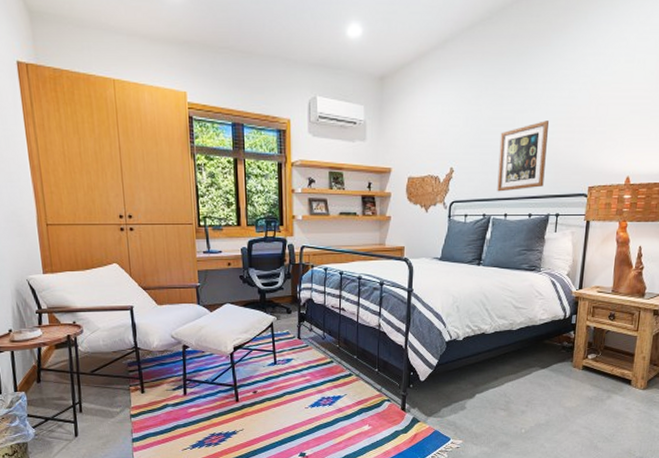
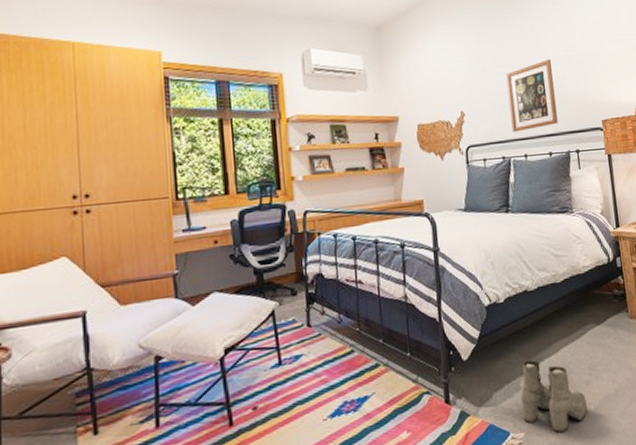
boots: none [463,388,519,445] -> present [520,360,588,433]

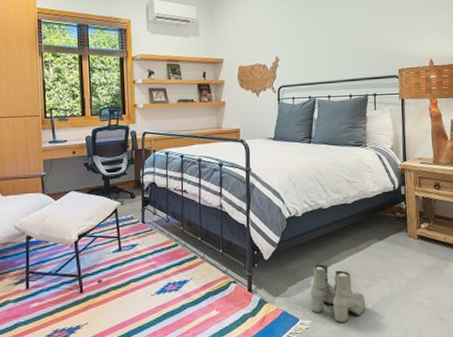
wall art: present [506,59,558,133] -> none [317,15,360,77]

